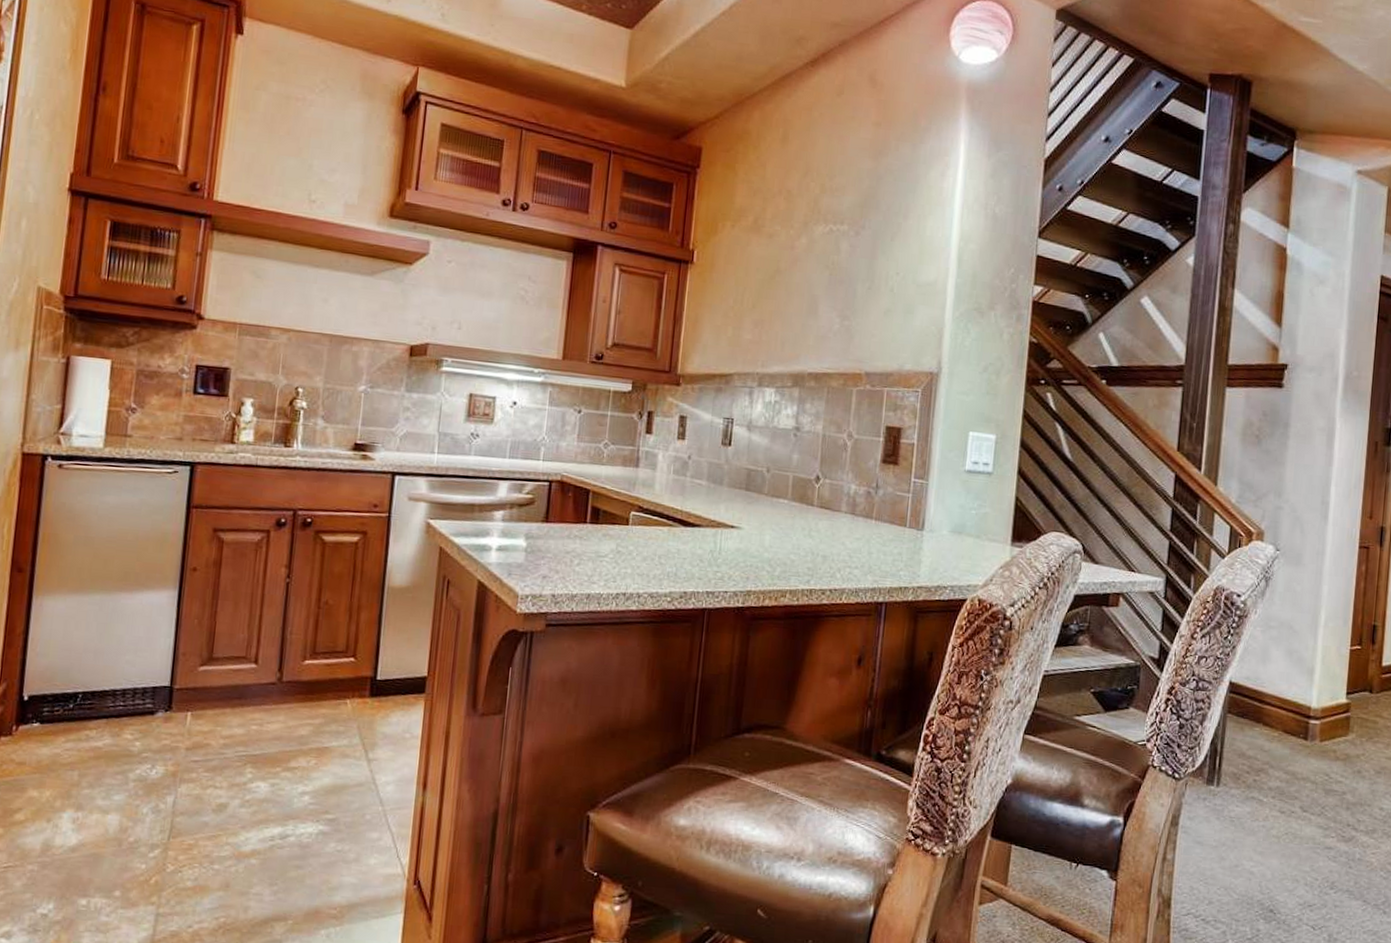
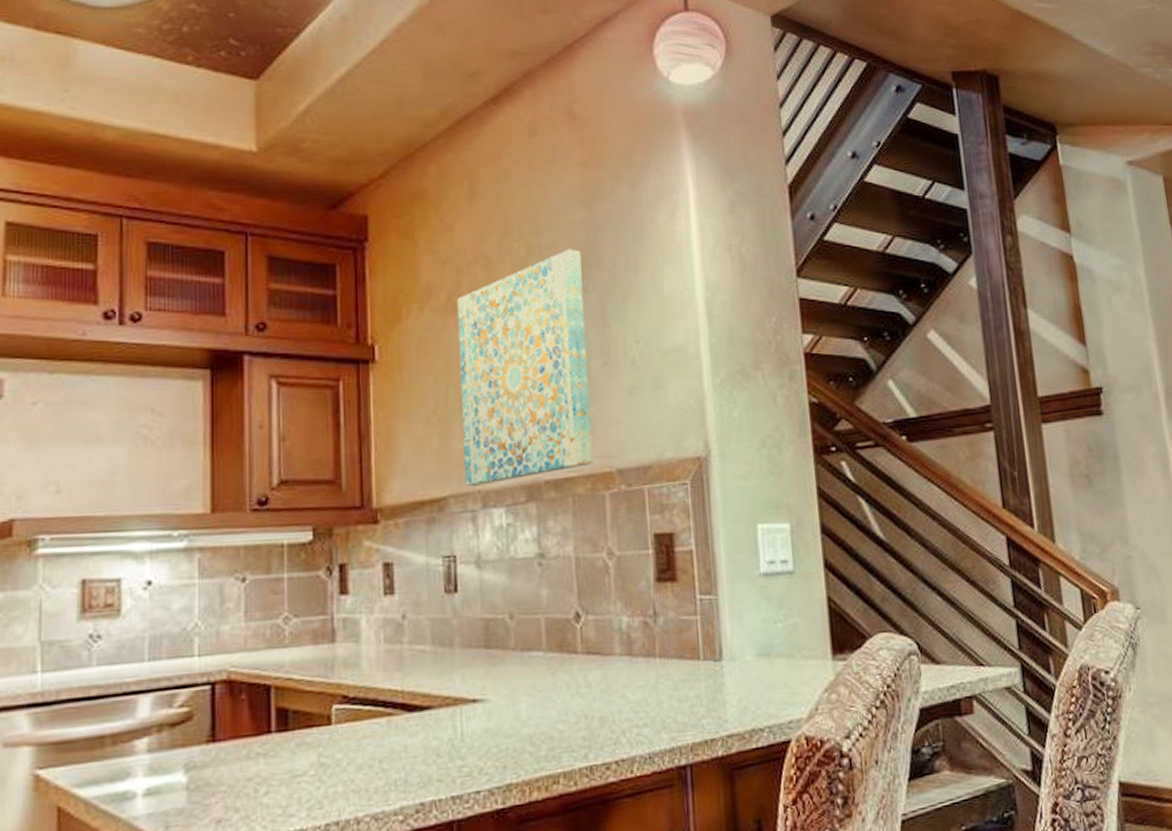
wall art: none [748,192,863,369] -> present [456,249,593,486]

